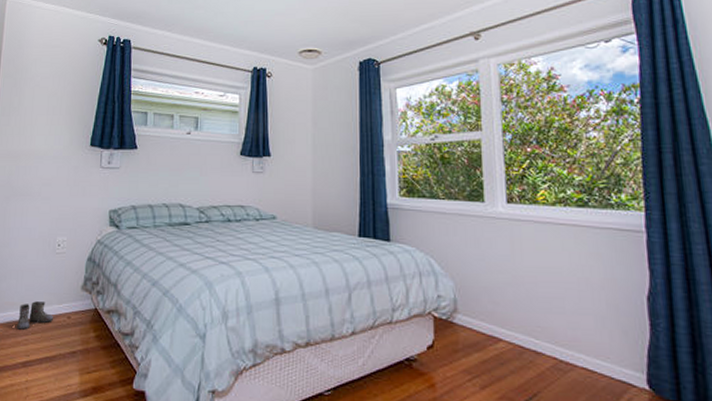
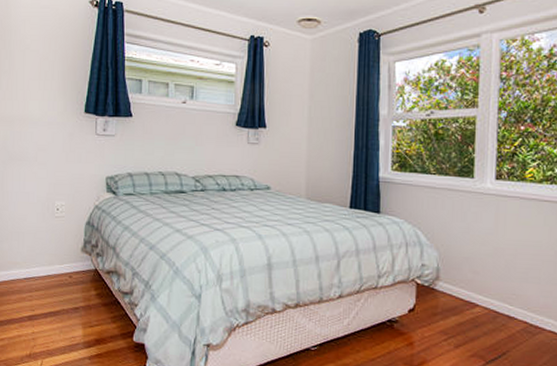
boots: present [16,301,53,331] -> none [20,261,55,288]

